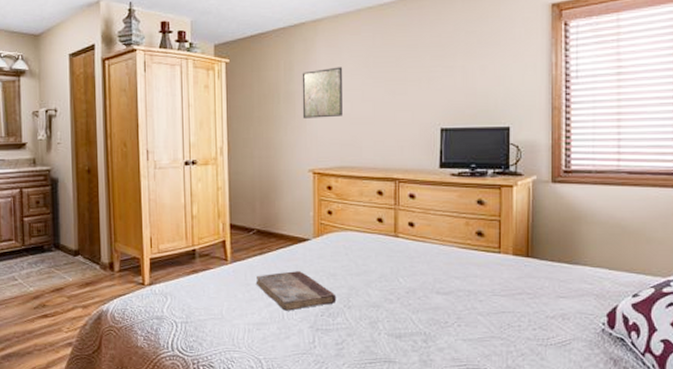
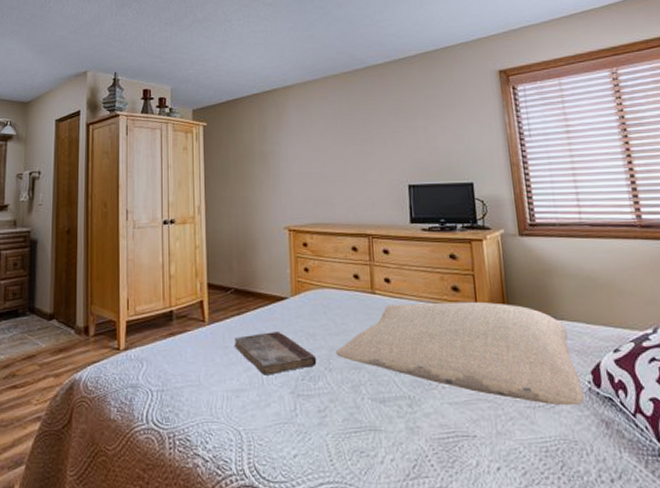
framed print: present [302,66,343,119] -> none [275,128,315,177]
pillow: none [356,246,596,345] -> present [336,301,584,406]

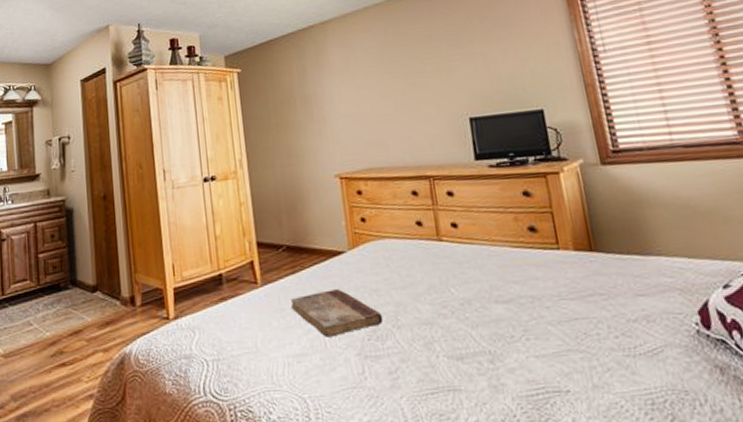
pillow: present [336,301,584,406] -> none [403,241,693,352]

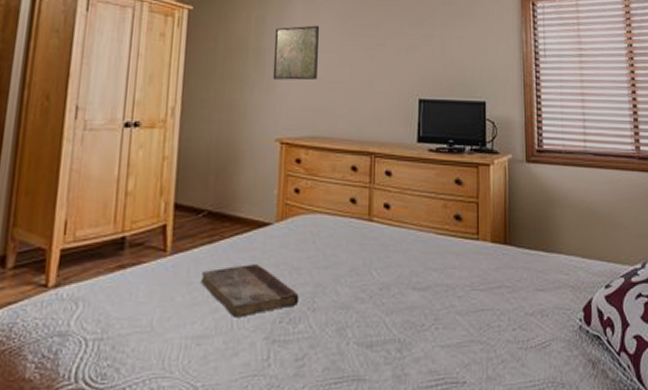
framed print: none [316,65,363,122] -> present [272,25,320,81]

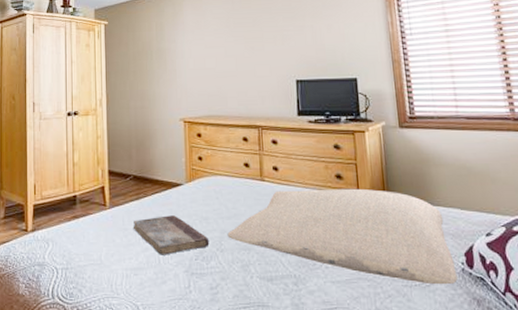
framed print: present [272,25,320,81] -> none [171,27,208,73]
pillow: none [322,232,574,346] -> present [227,188,458,285]

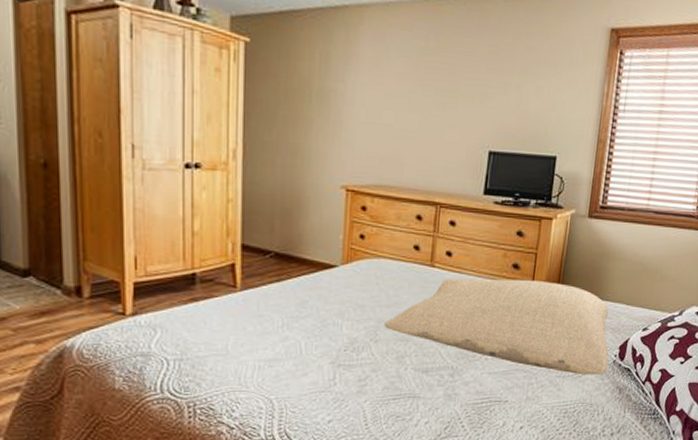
book: present [133,215,210,255] -> none [270,301,363,345]

